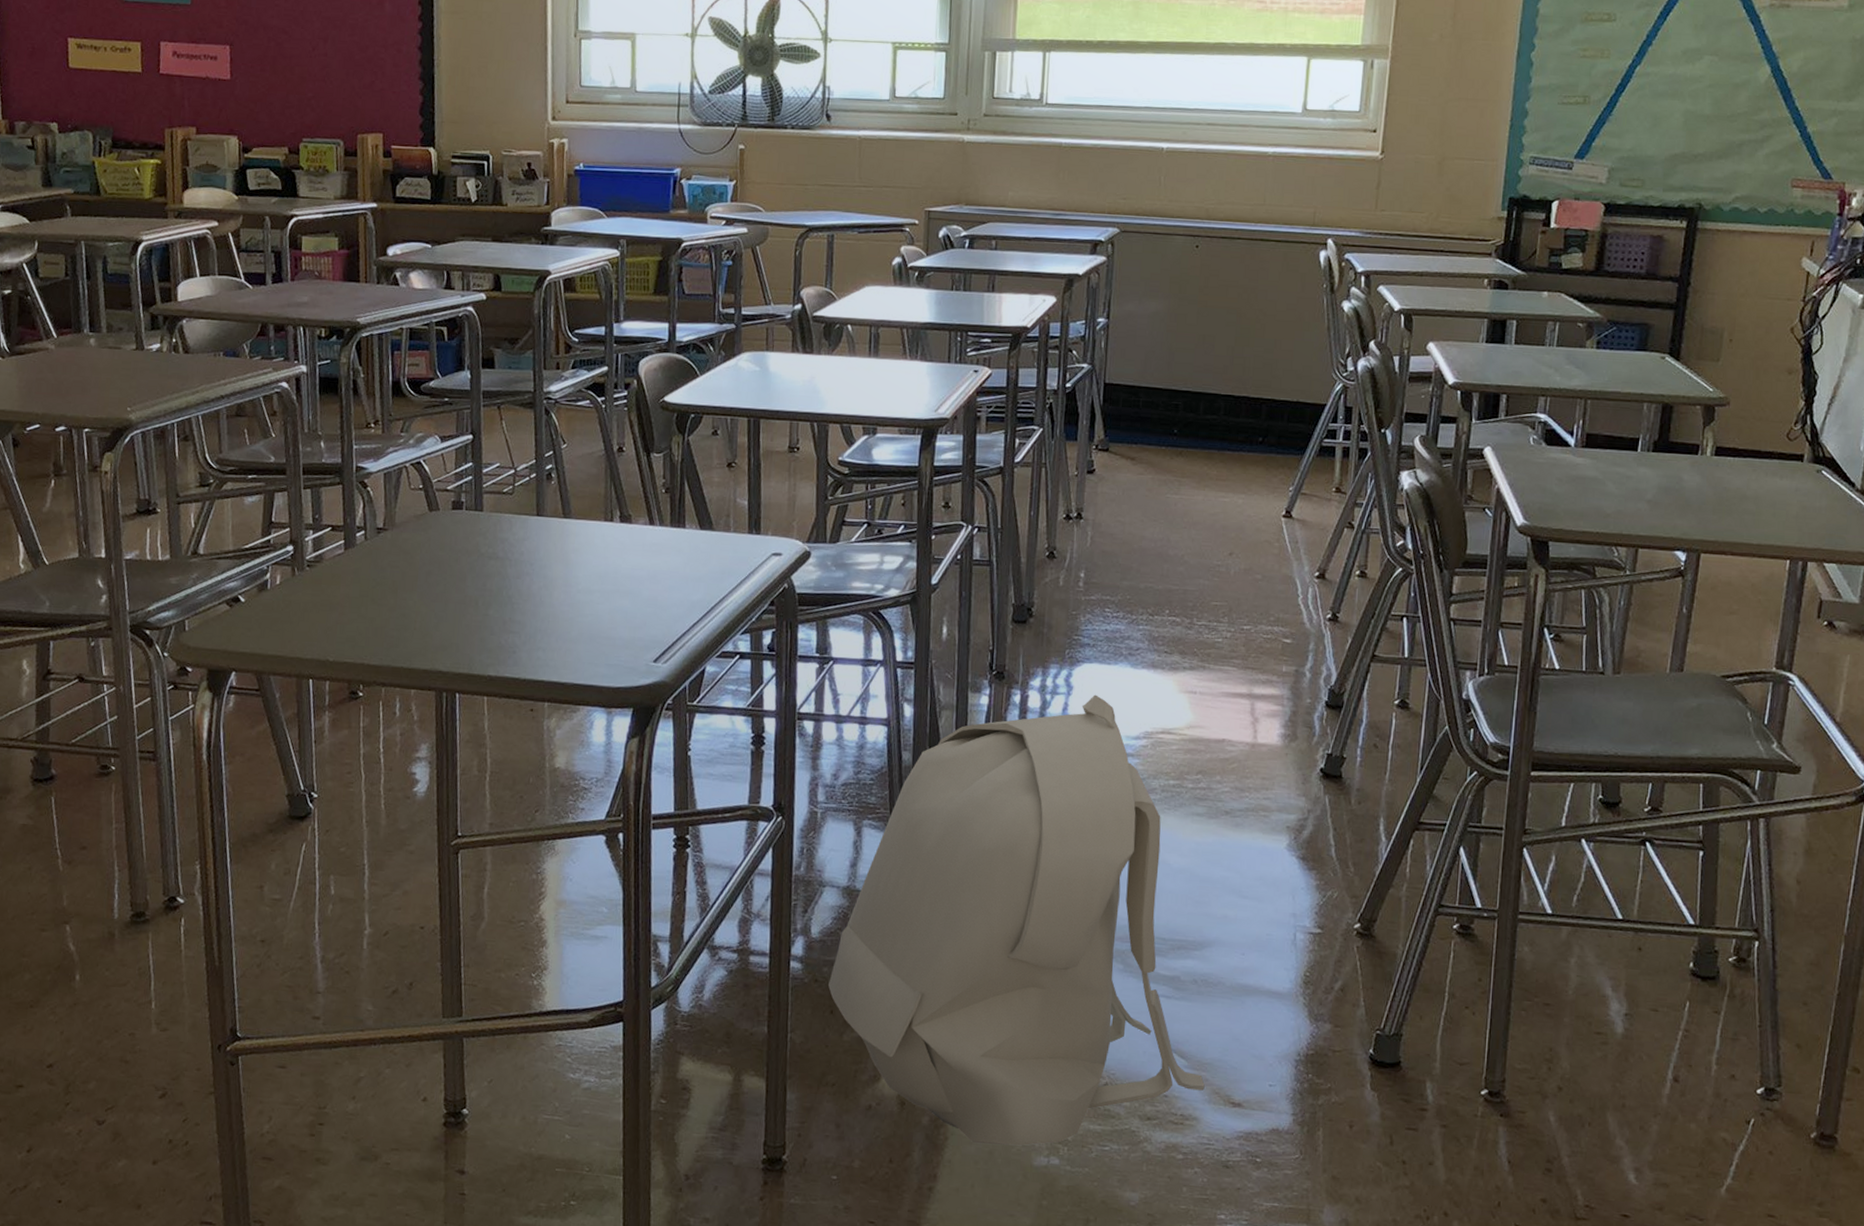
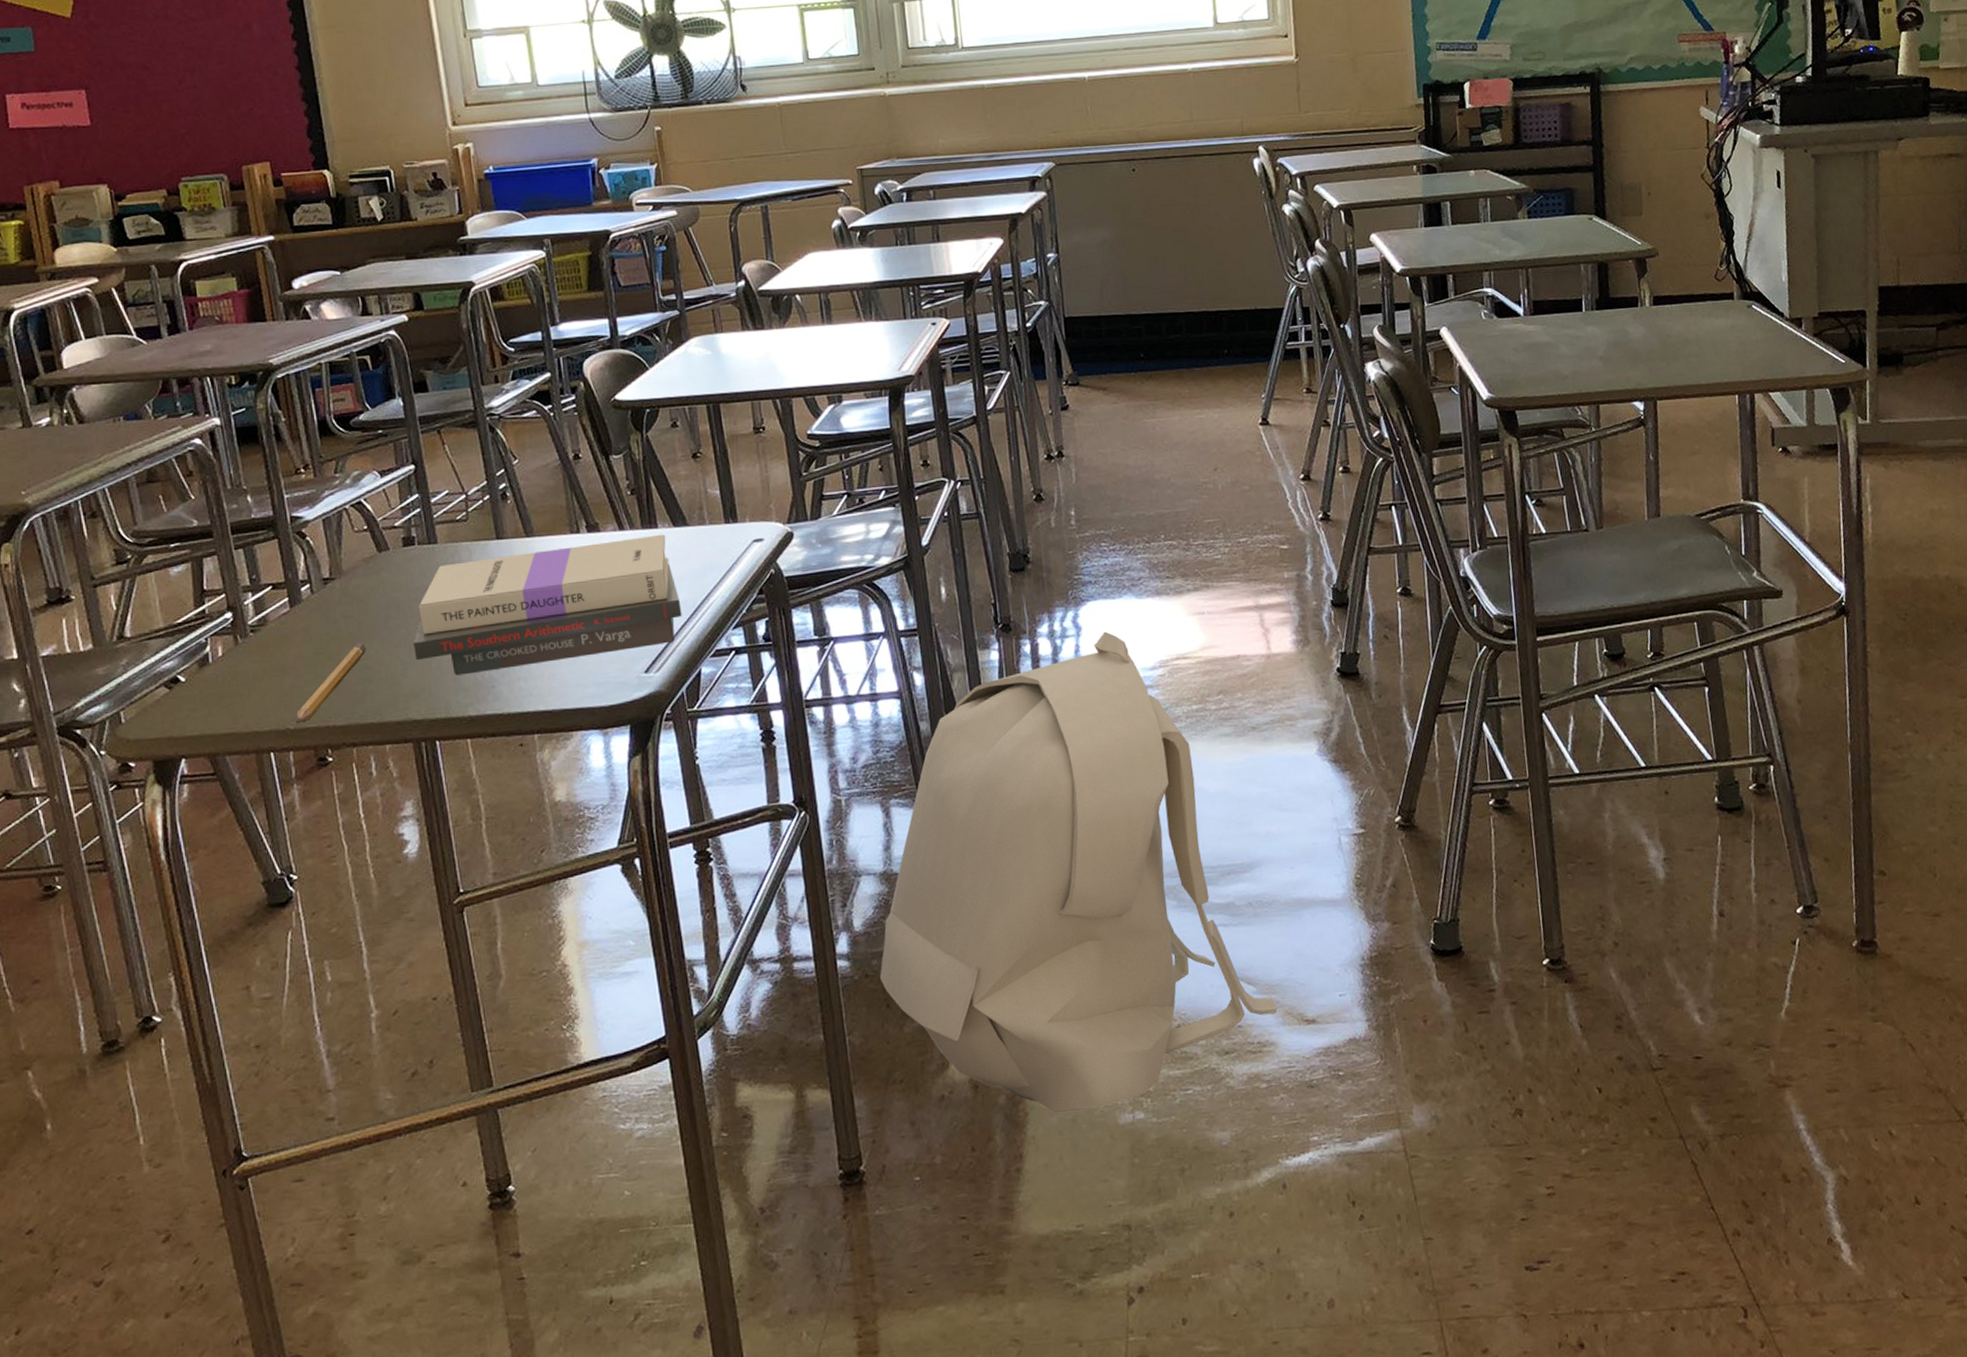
pencil: none [336,592,407,656] -> present [296,643,367,723]
books: none [448,532,696,638] -> present [413,534,682,676]

